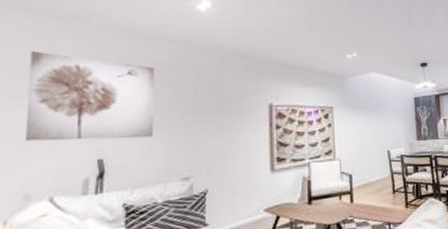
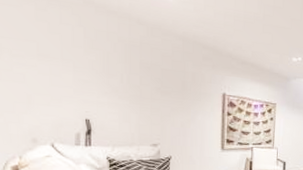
wall art: present [26,51,155,141] -> none [23,15,128,107]

